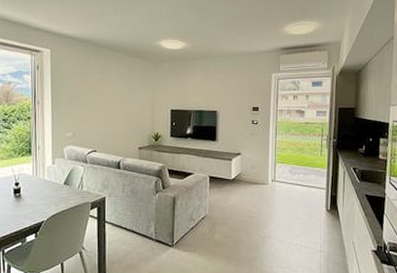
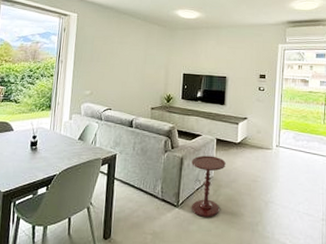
side table: none [185,194,221,255] -> present [192,155,227,217]

